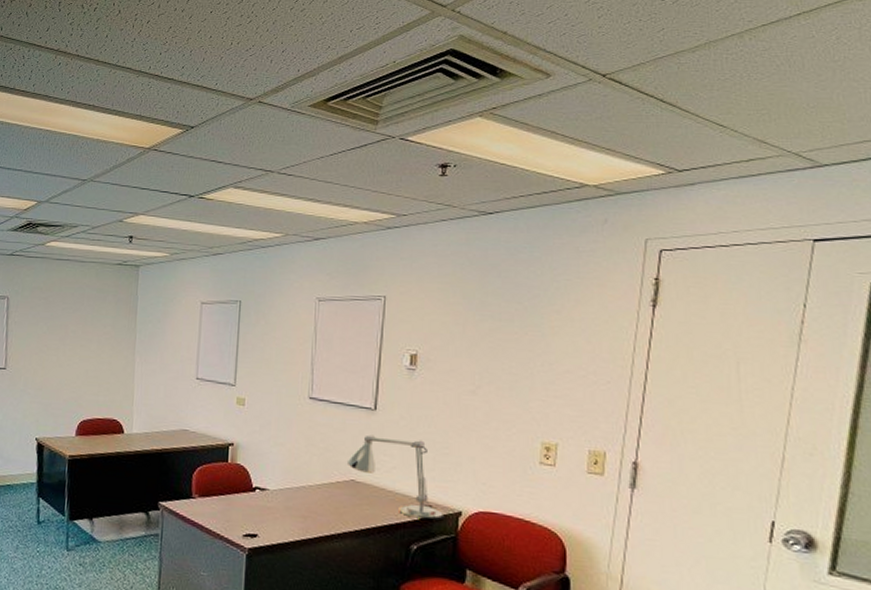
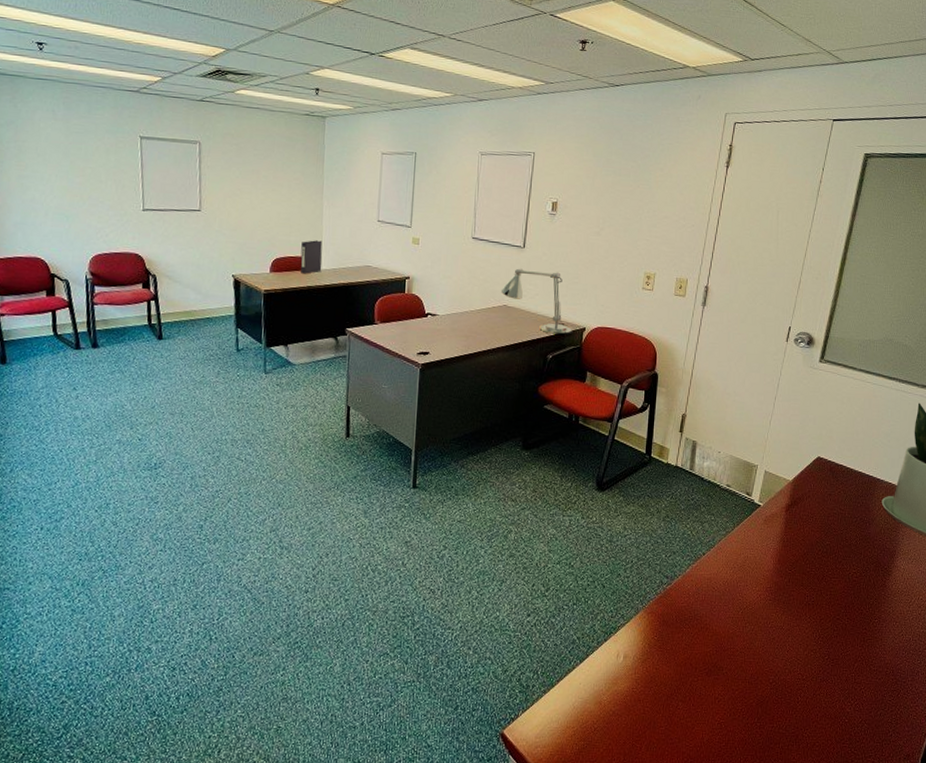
binder: none [108,400,134,439] -> present [300,240,323,274]

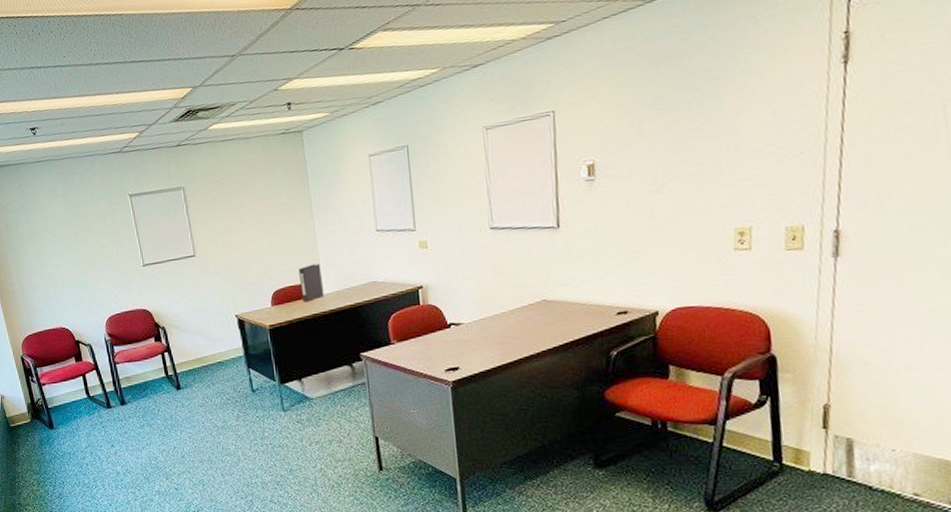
desk lamp: present [500,268,573,335] -> none [536,249,642,326]

